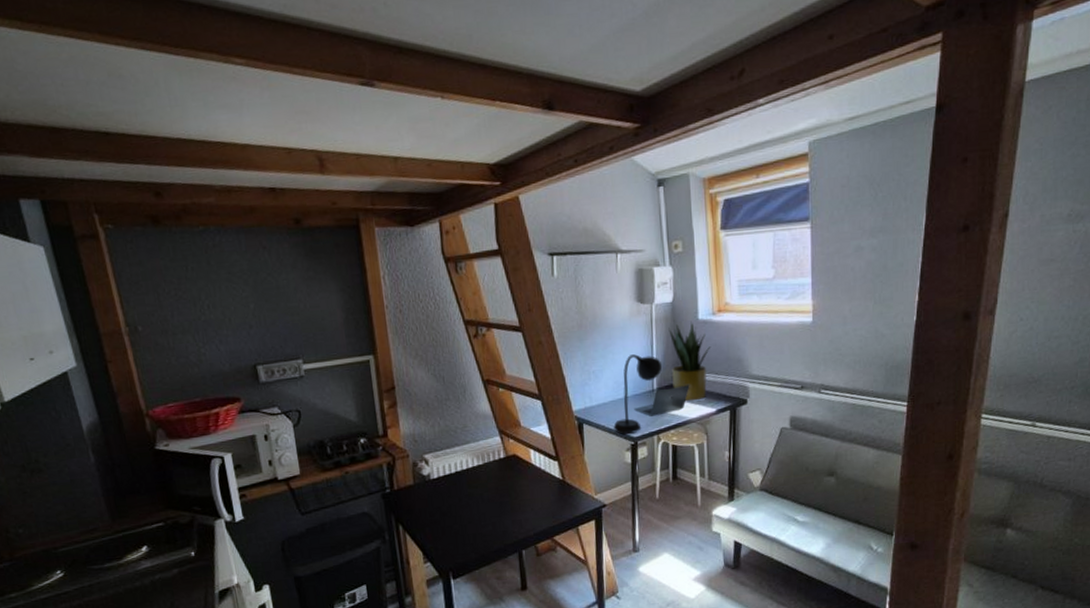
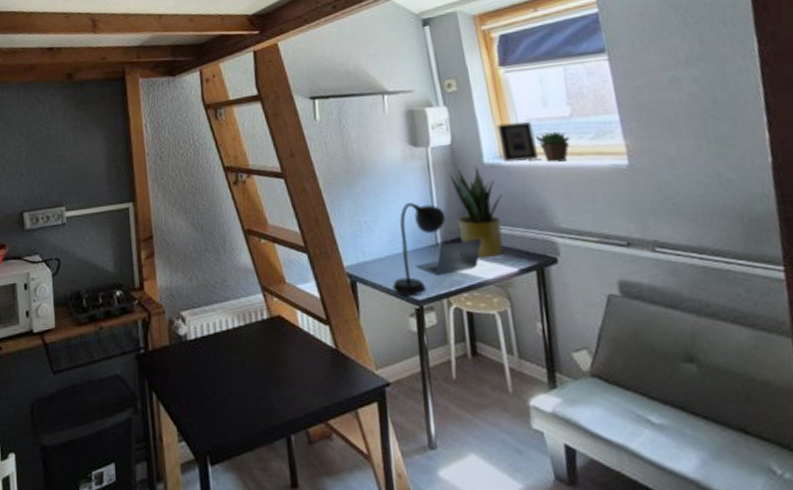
picture frame: none [712,281,743,319] -> present [497,121,538,163]
succulent plant: none [743,292,771,319] -> present [536,131,571,163]

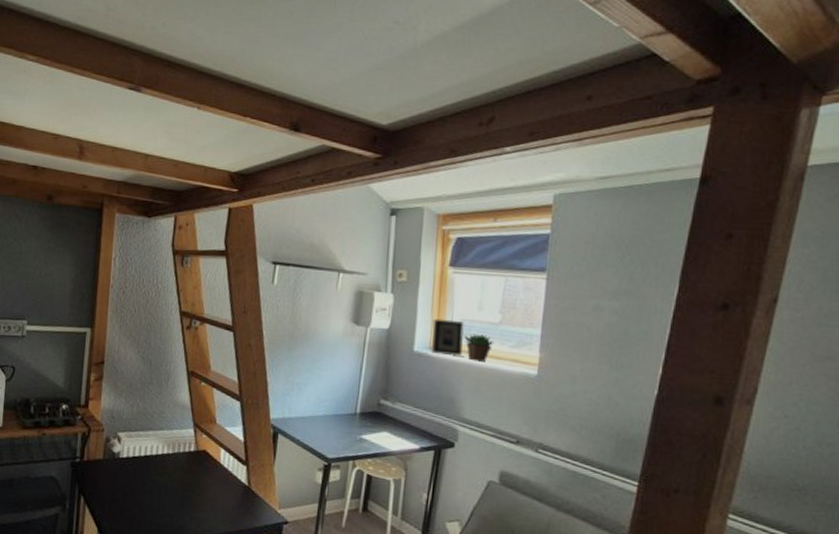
desk lamp: present [392,203,446,296] -> none [308,374,369,454]
laptop: present [416,239,482,277] -> none [333,414,395,442]
planter: present [449,165,504,259] -> none [377,351,423,434]

